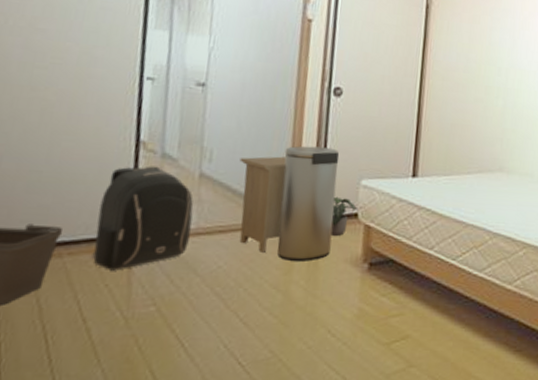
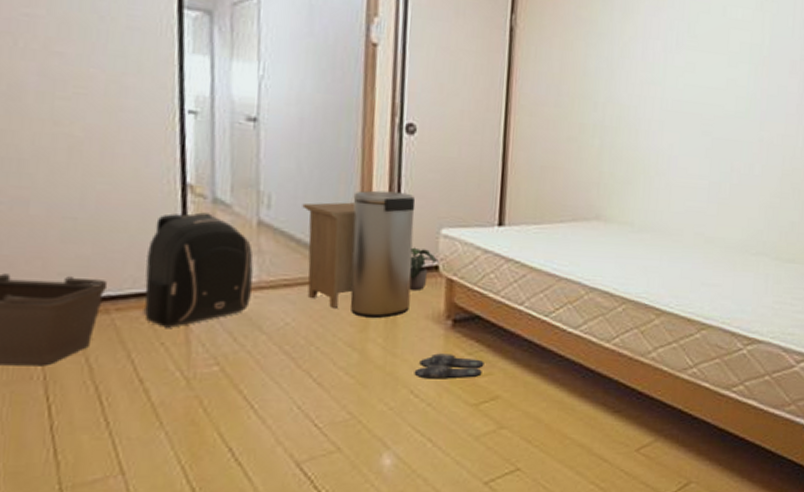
slippers: none [332,295,396,319] -> present [414,353,484,379]

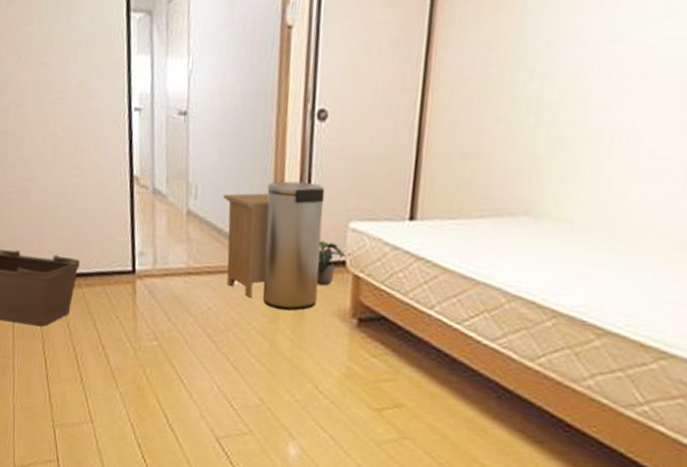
backpack: present [143,212,254,328] -> none [104,202,184,304]
slippers: present [414,353,484,379] -> none [319,351,389,381]

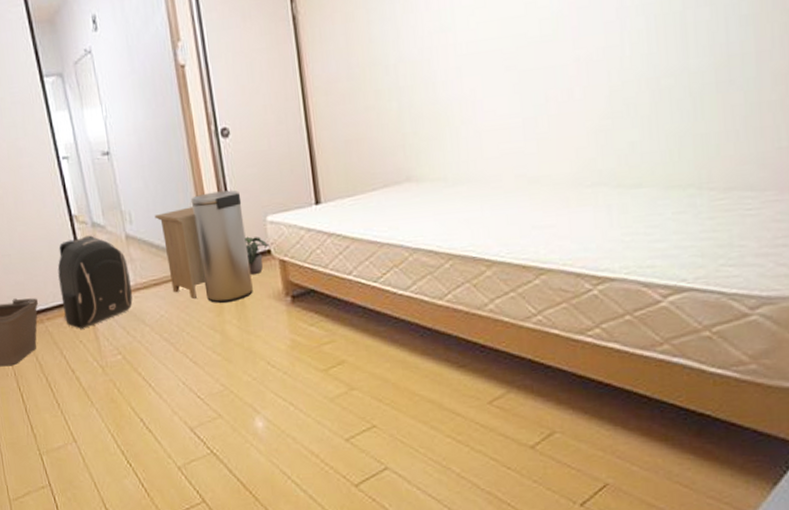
backpack: none [104,202,184,304] -> present [58,235,133,329]

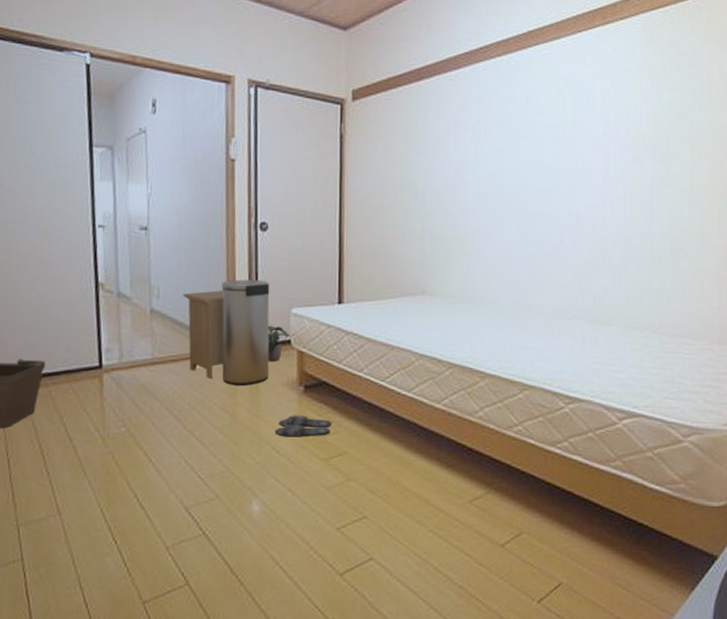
backpack: present [58,235,133,329] -> none [71,304,148,397]
slippers: none [267,326,326,351] -> present [274,415,332,437]

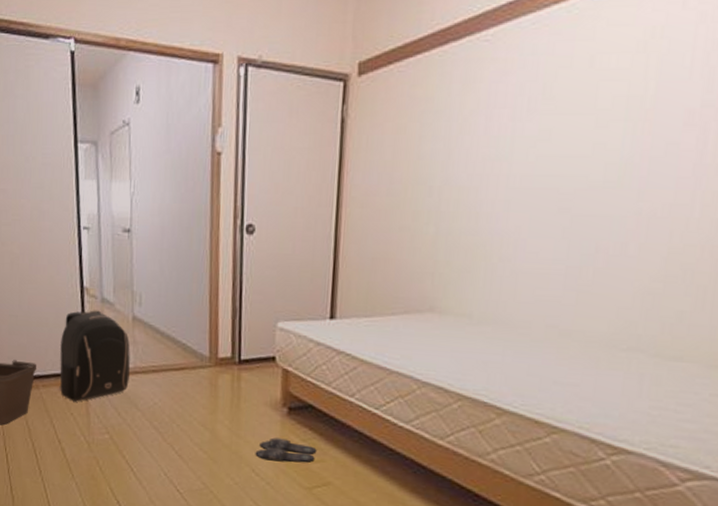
backpack: none [71,304,148,397] -> present [59,310,130,402]
nightstand: present [183,290,224,378] -> none [165,299,206,392]
pedal bin: present [221,279,270,385] -> none [202,287,255,403]
potted plant: present [267,325,291,361] -> none [250,339,276,379]

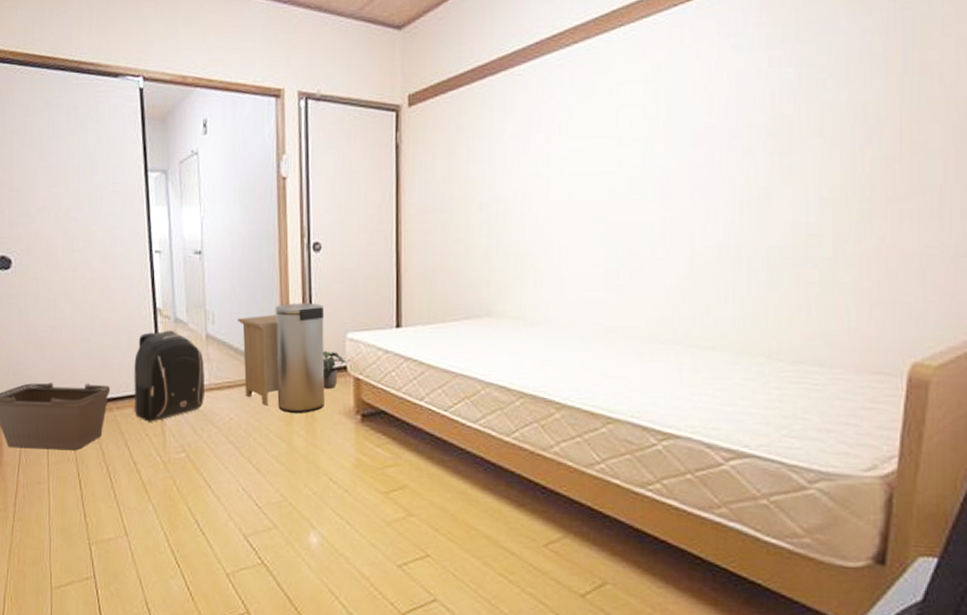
nightstand: none [165,299,206,392] -> present [237,314,279,405]
pedal bin: none [202,287,255,403] -> present [275,303,325,413]
potted plant: none [250,339,276,379] -> present [322,350,346,389]
slippers: present [255,437,317,463] -> none [331,445,391,468]

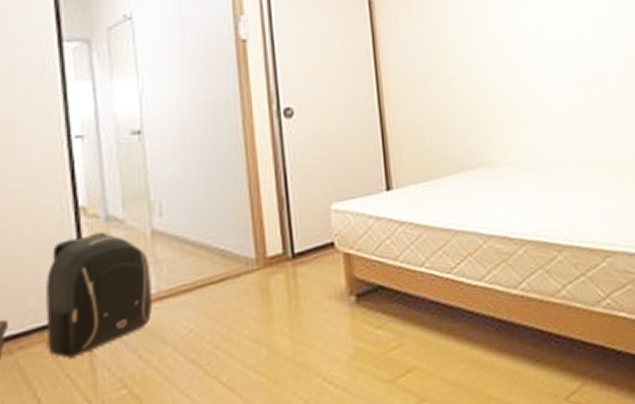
nightstand: present [237,314,279,405] -> none [193,194,252,306]
pedal bin: present [275,303,325,413] -> none [241,175,311,310]
potted plant: present [322,350,346,389] -> none [304,227,333,272]

